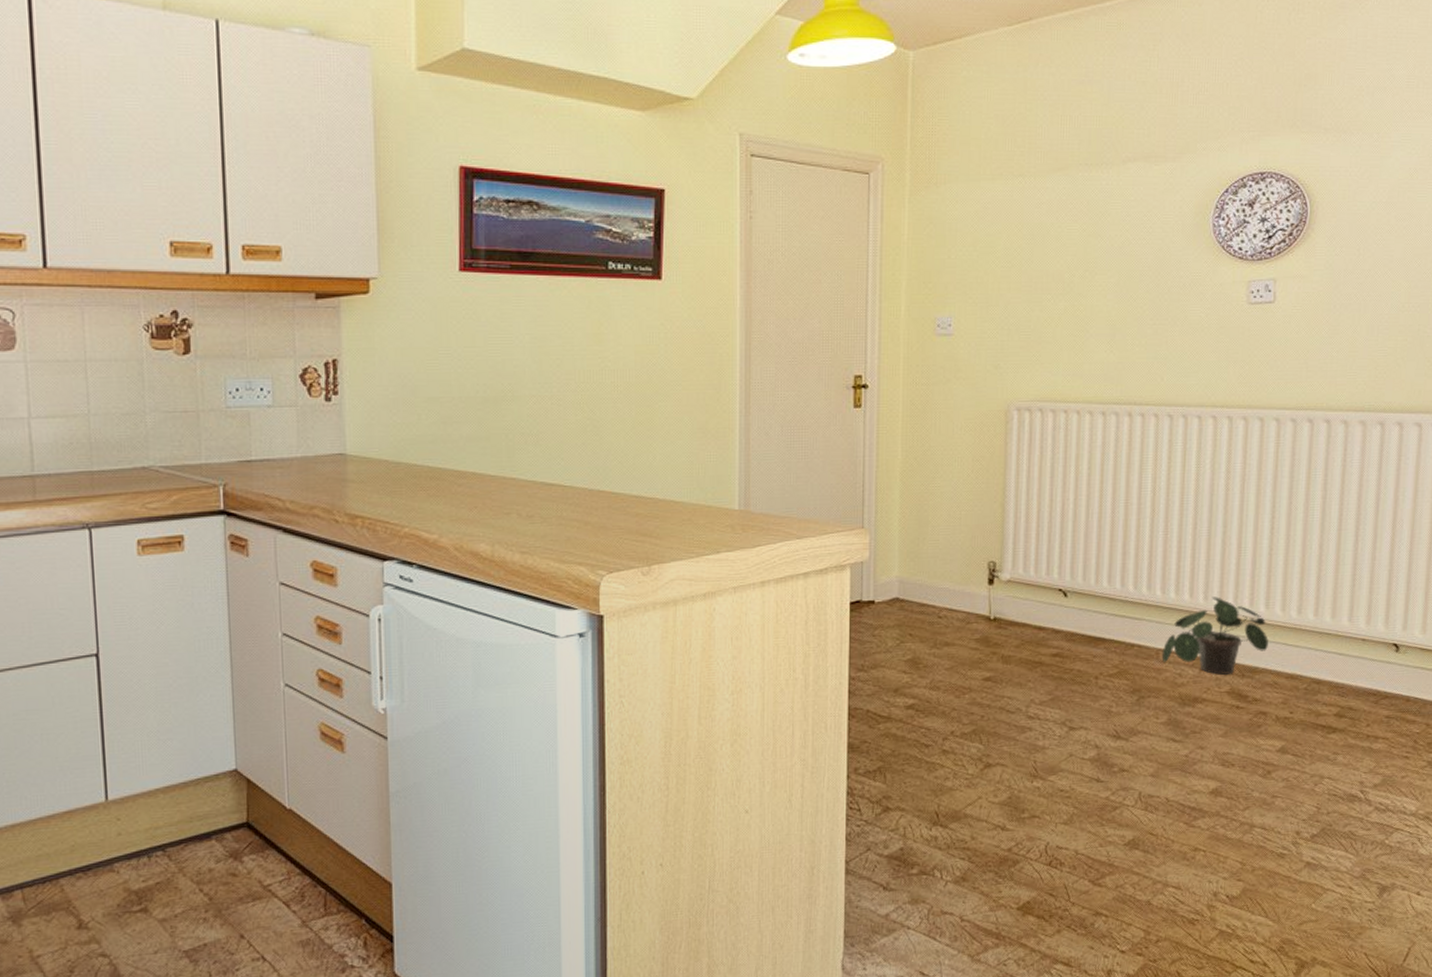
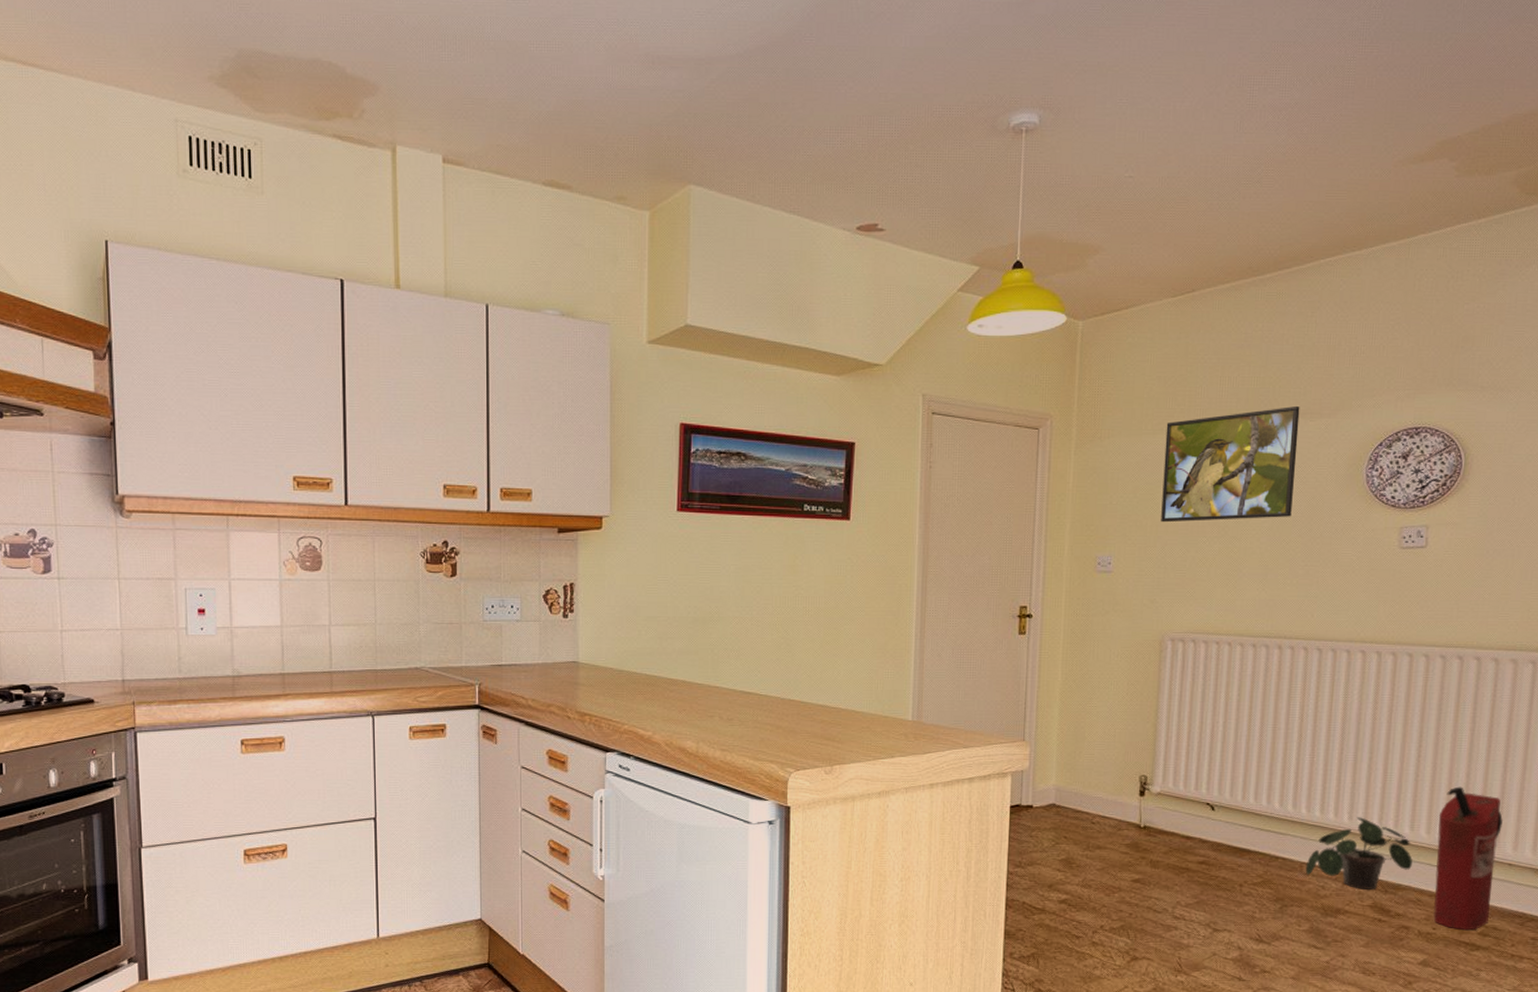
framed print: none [1003,149,1144,279] -> present [1161,406,1300,523]
fire extinguisher: none [1290,559,1355,713] -> present [1433,786,1503,931]

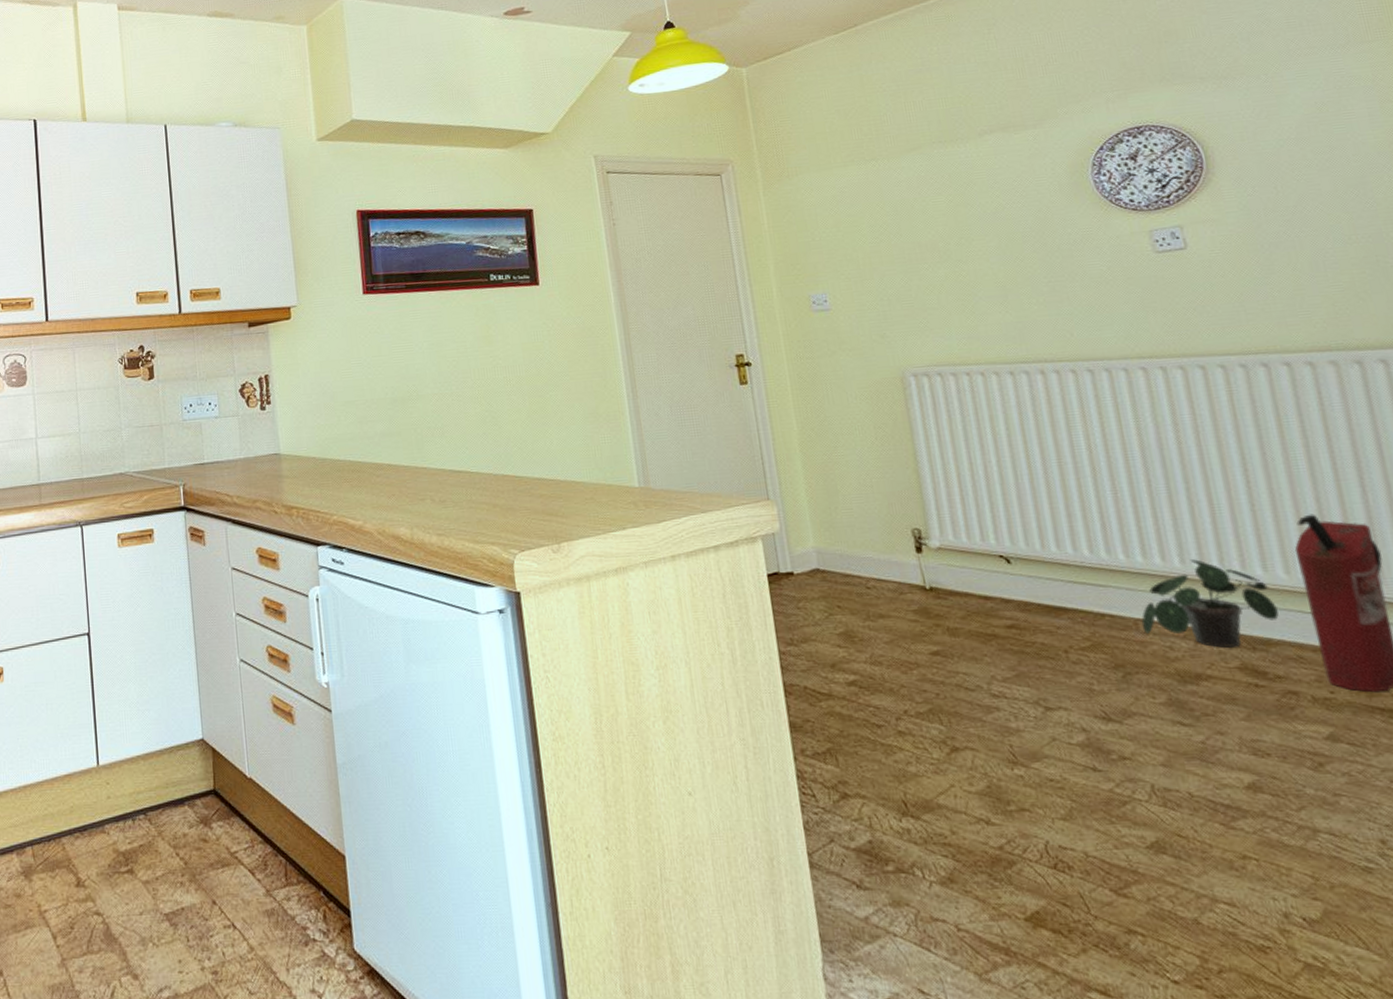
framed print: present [1161,406,1300,523] -> none [856,121,1019,254]

